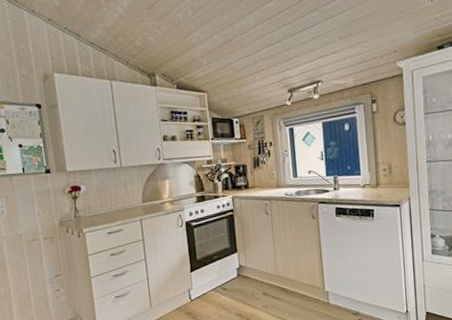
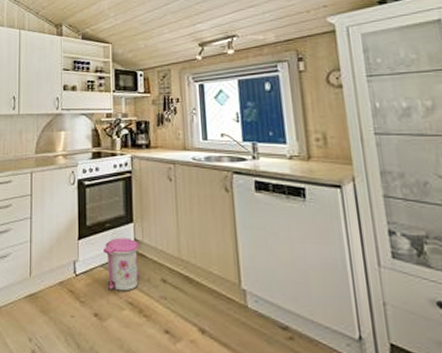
trash can: none [213,265,245,308] -> present [104,237,140,291]

